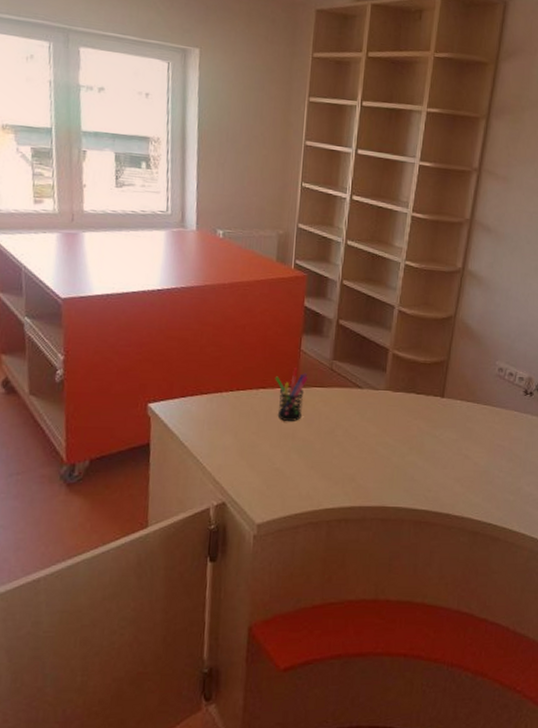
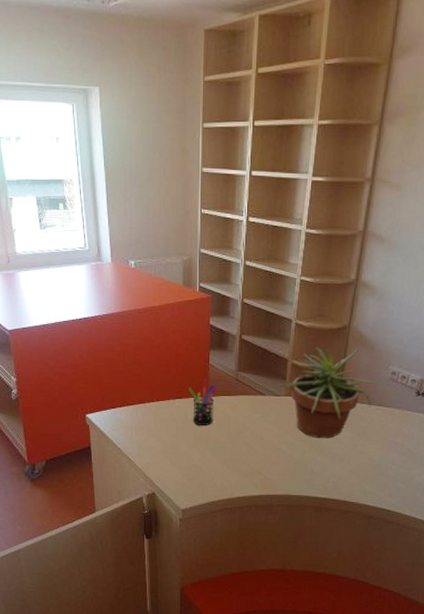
potted plant: none [372,337,492,441] -> present [273,347,386,439]

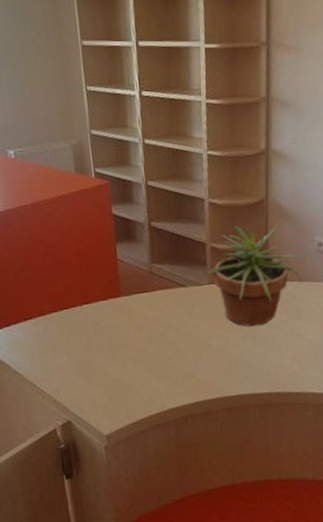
pen holder: present [188,380,217,425] -> none [96,277,130,332]

